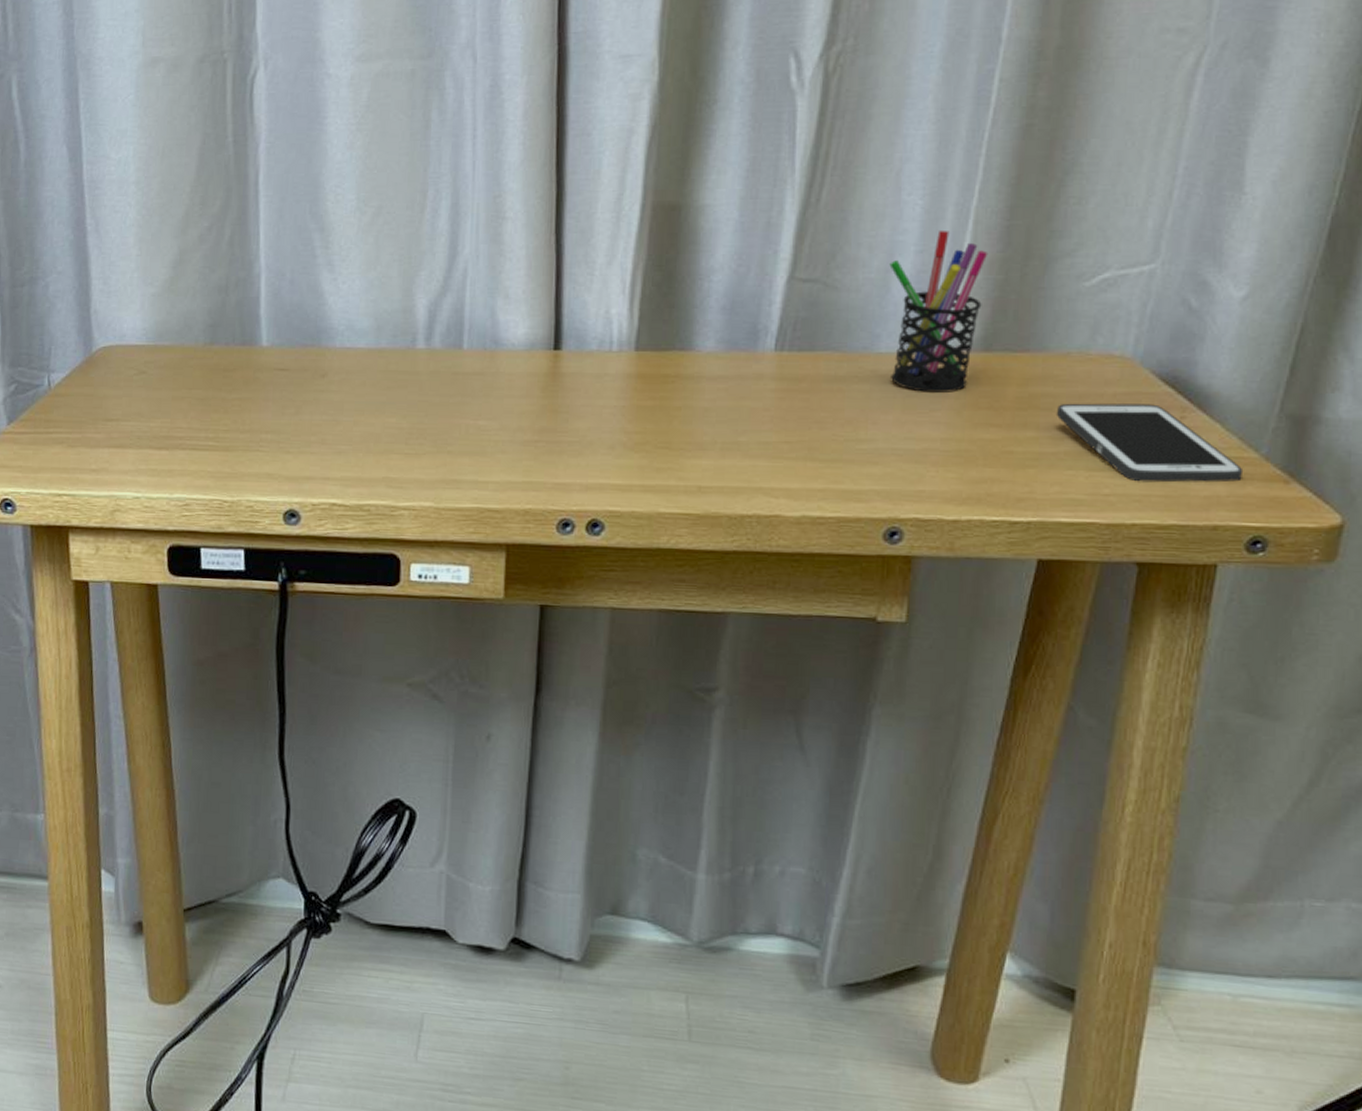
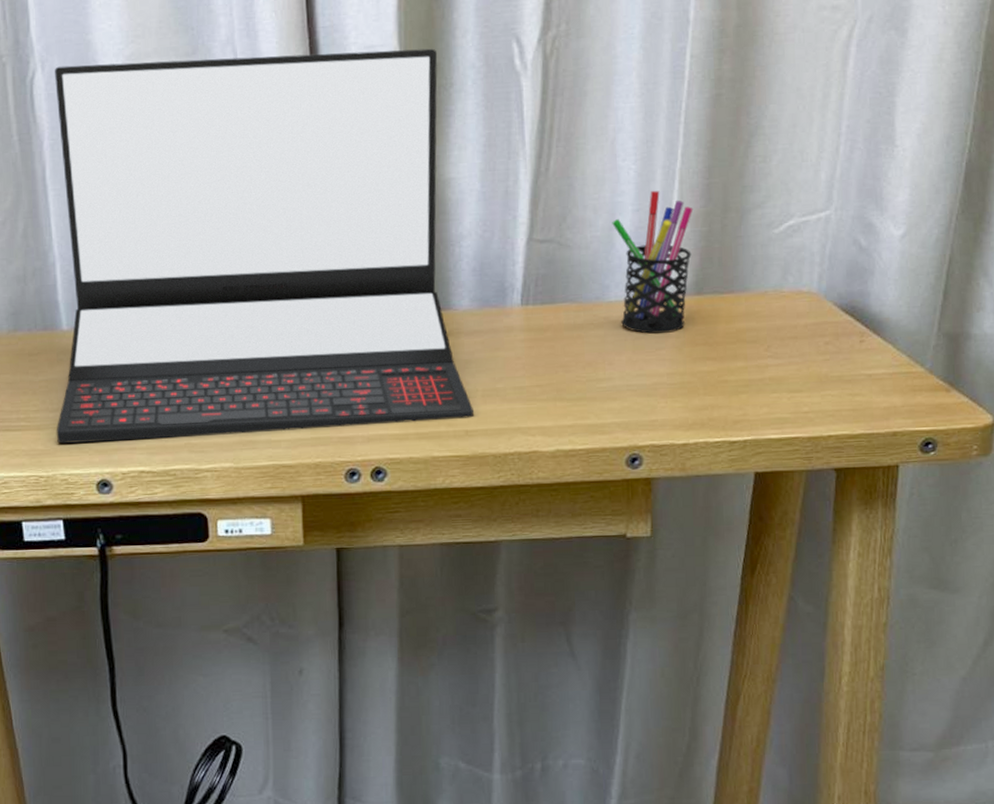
laptop: none [245,60,709,473] -> present [55,48,474,444]
cell phone: present [1056,403,1244,483] -> none [759,331,914,399]

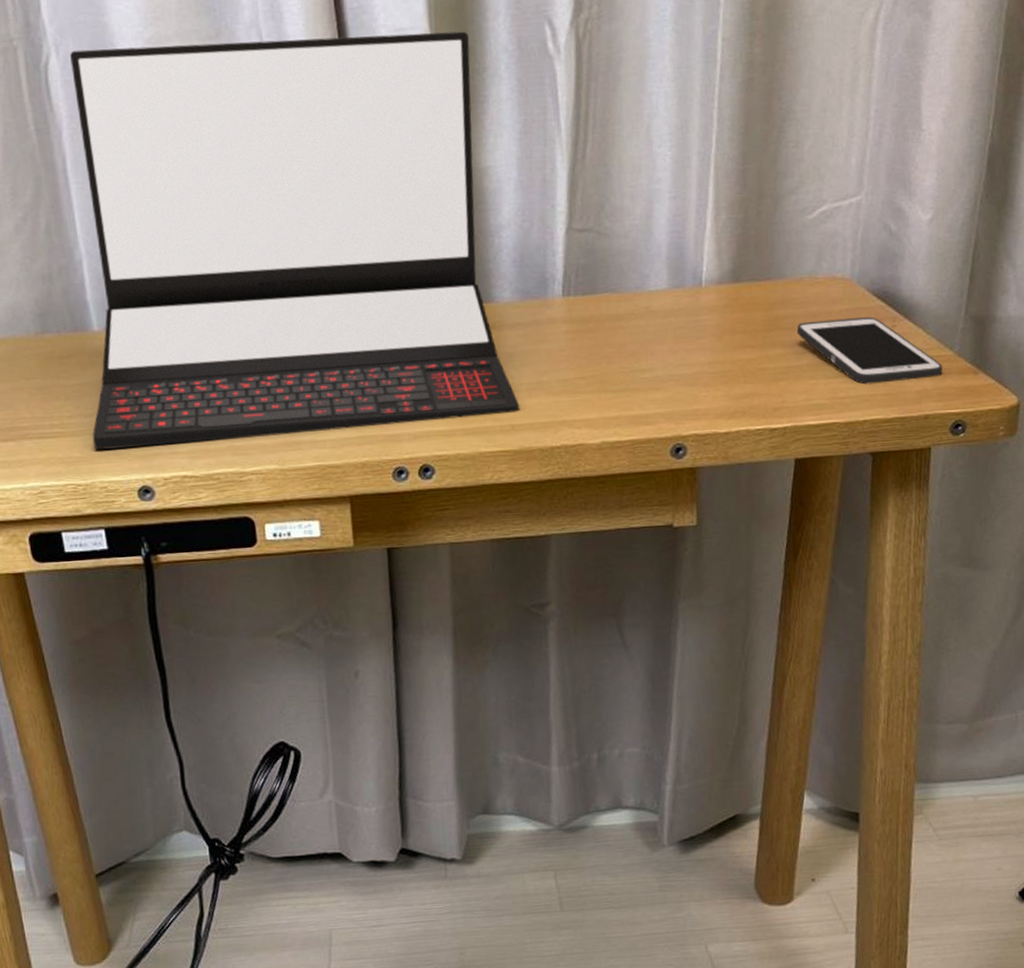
pen holder: present [612,190,694,334] -> none [650,177,729,323]
cell phone: none [759,331,914,399] -> present [796,317,943,385]

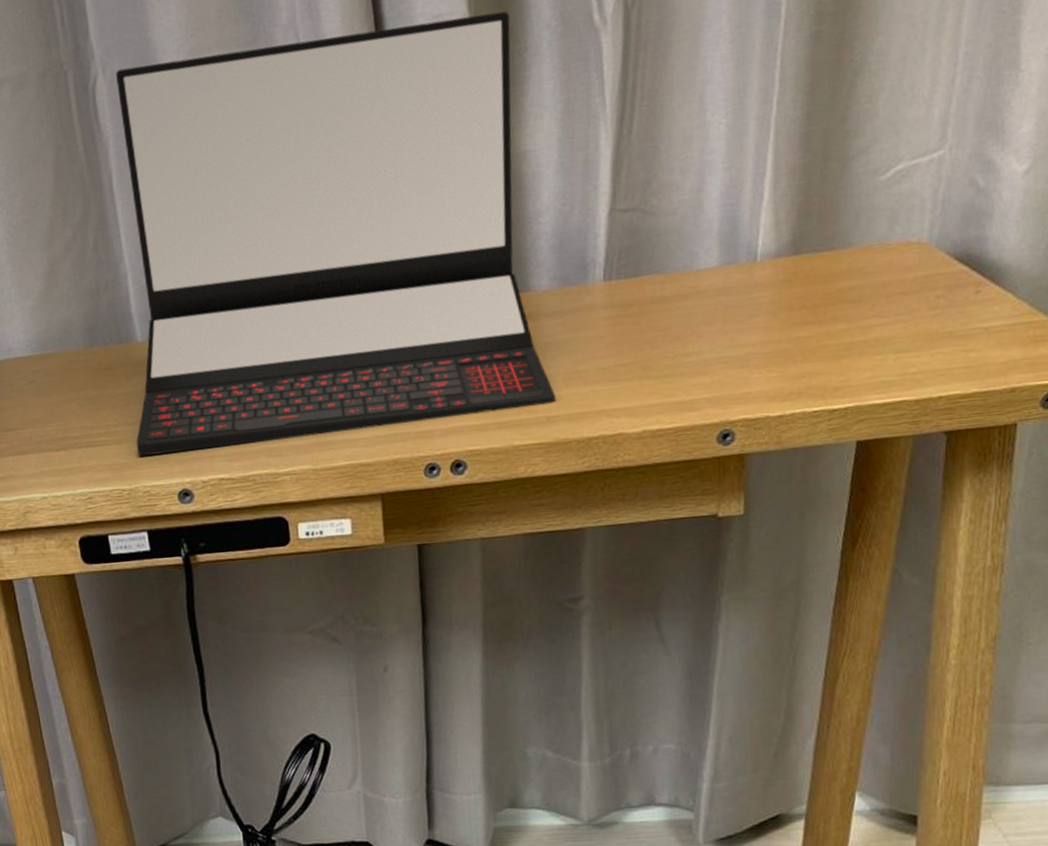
cell phone: present [796,317,943,385] -> none [863,283,1036,358]

